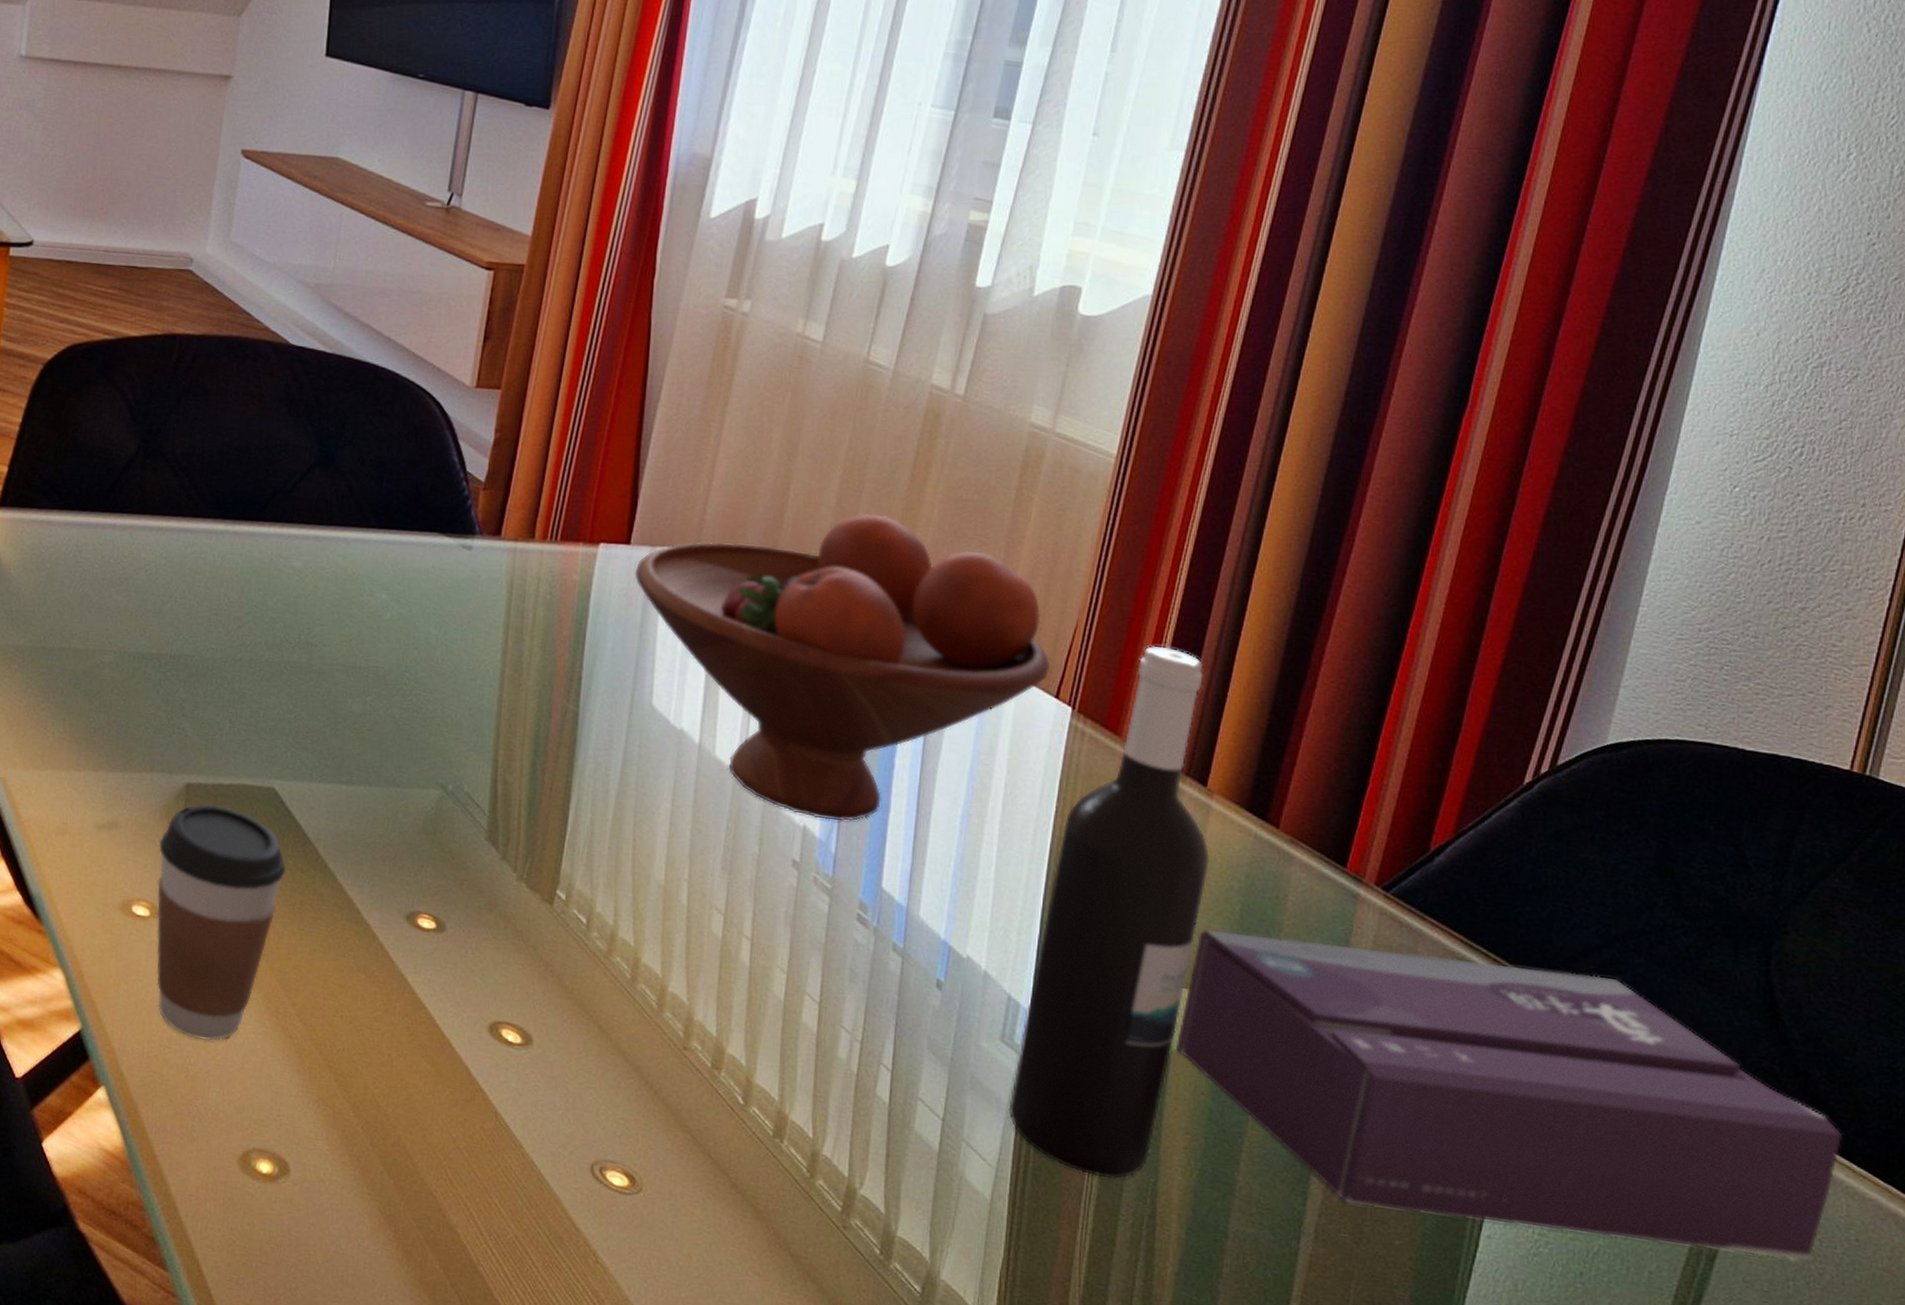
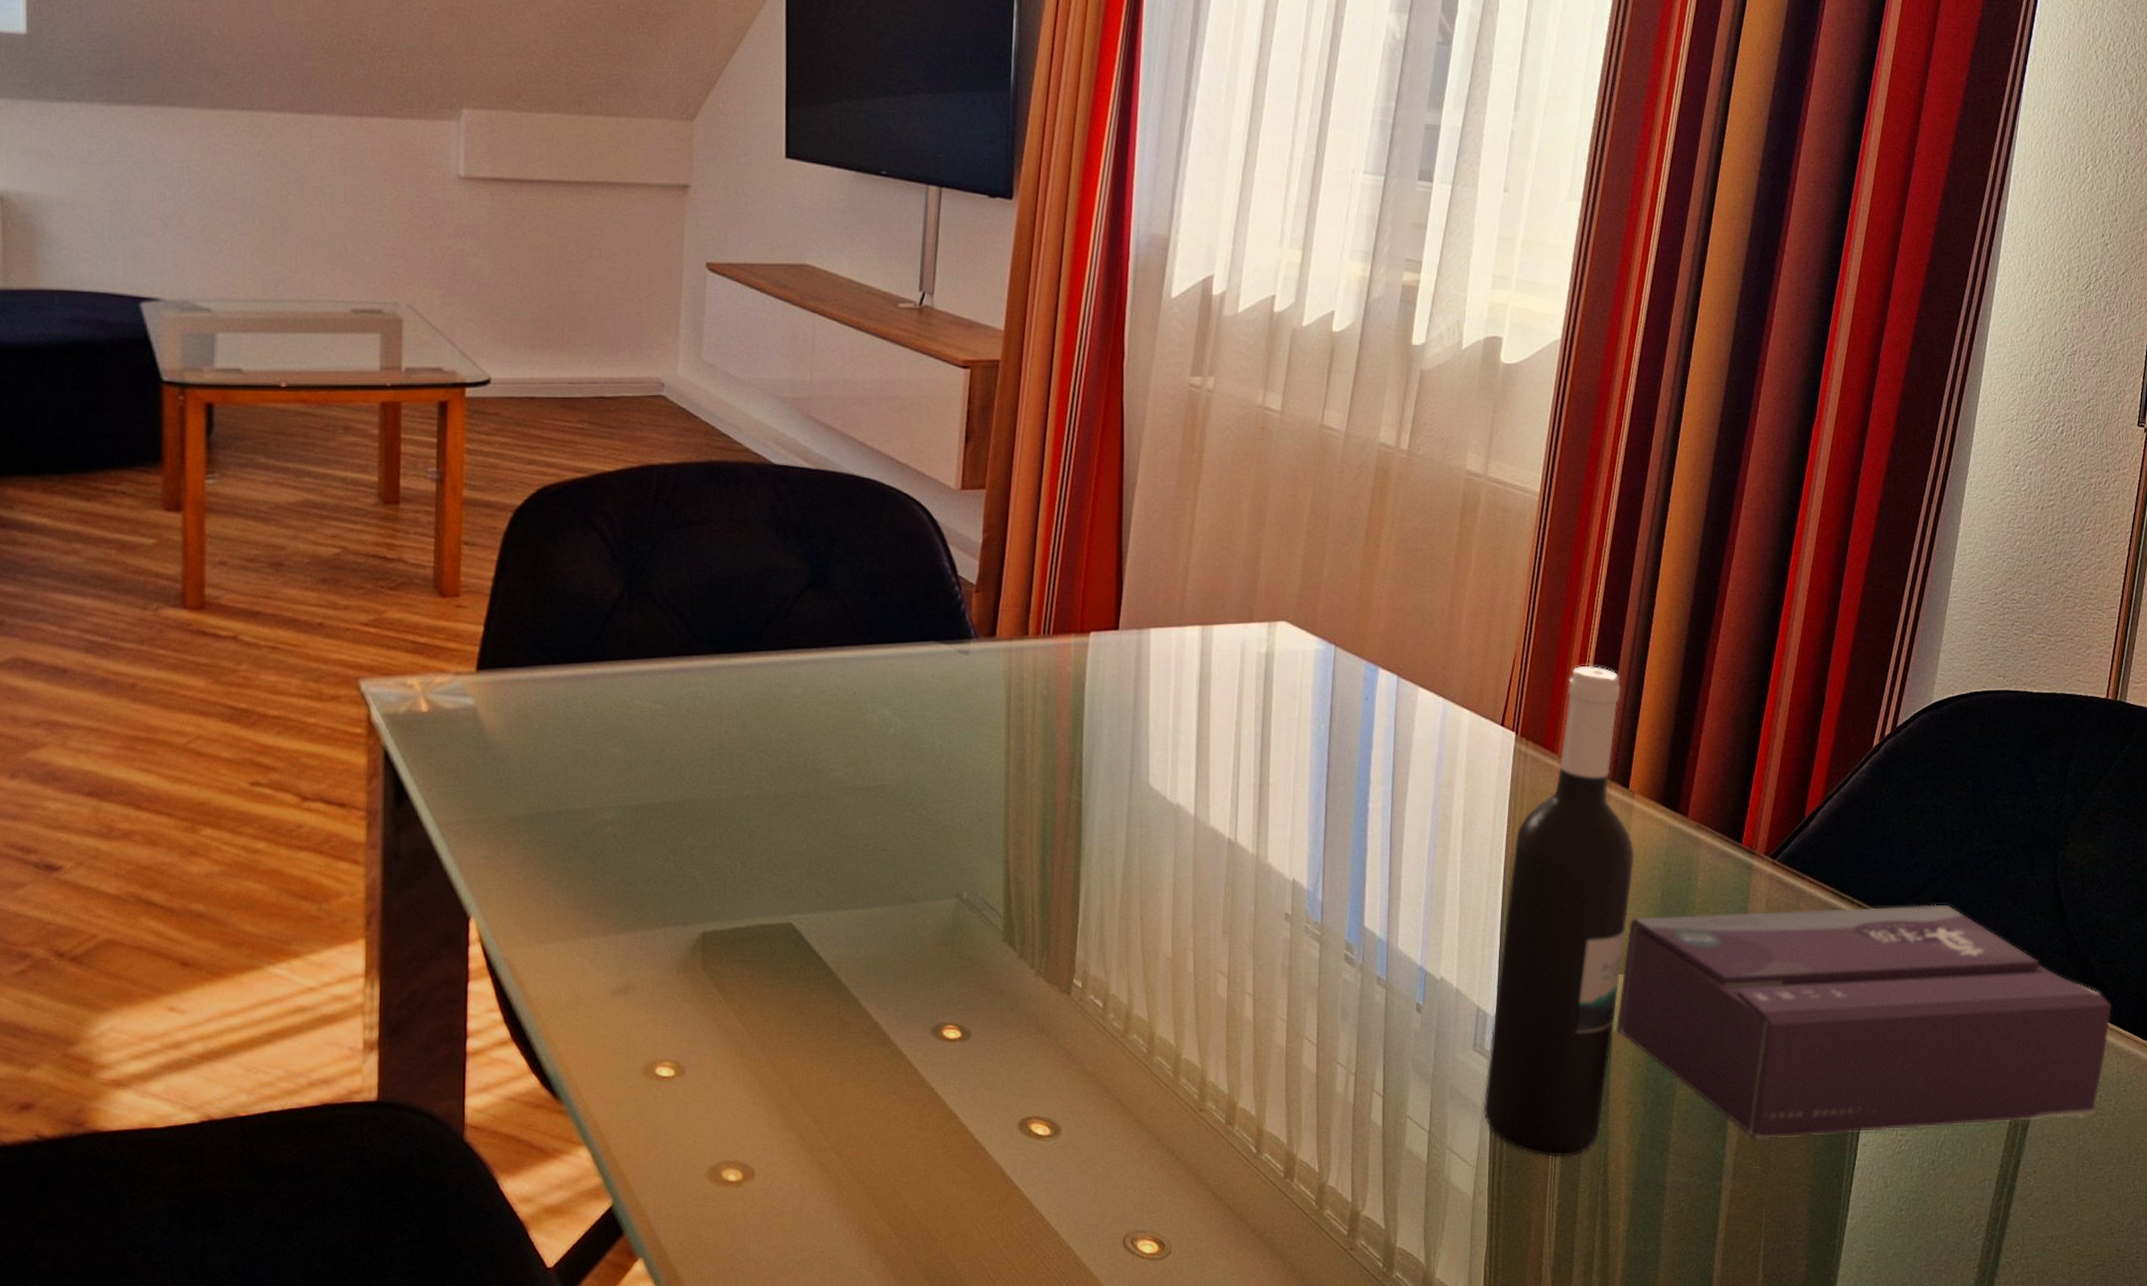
coffee cup: present [156,804,286,1041] -> none [677,949,810,1192]
fruit bowl: present [634,513,1051,822] -> none [1125,573,1496,871]

